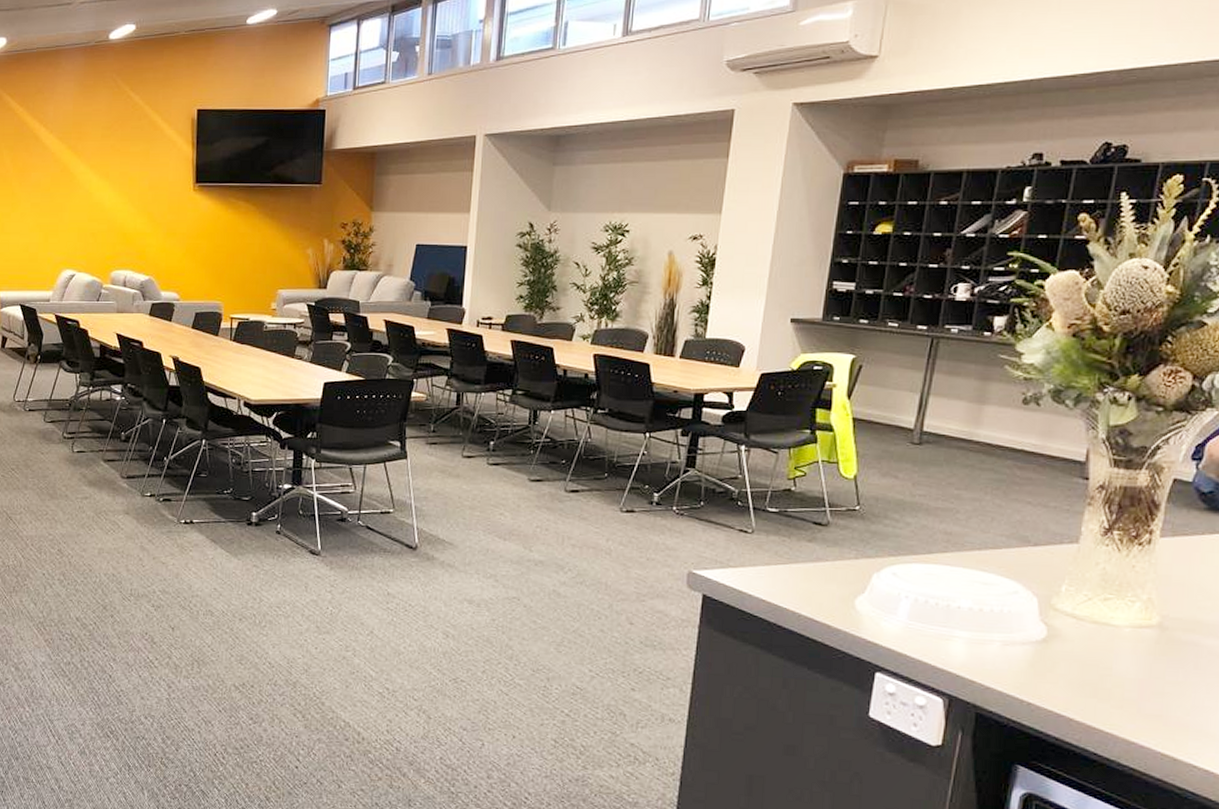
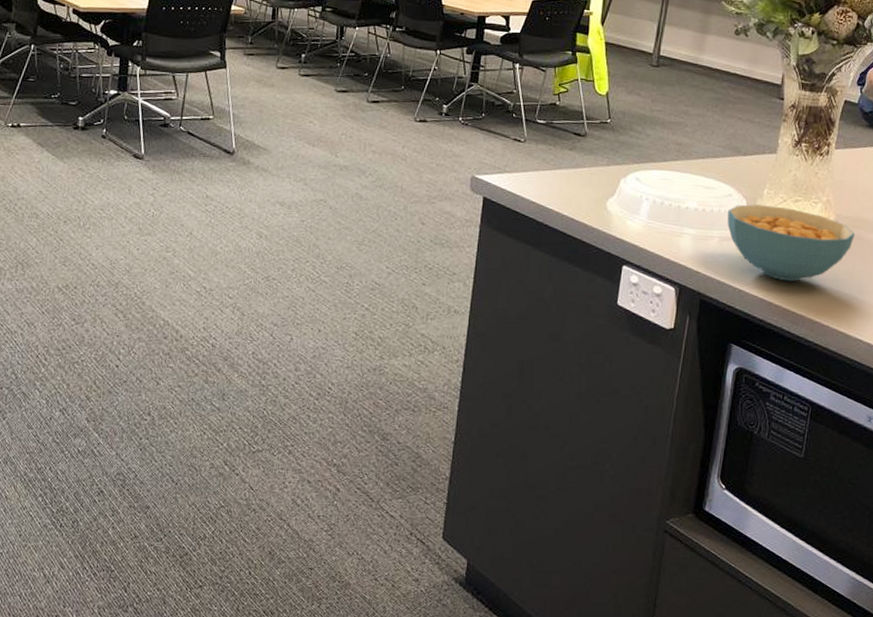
cereal bowl: none [1012,603,1188,695] -> present [727,204,856,282]

